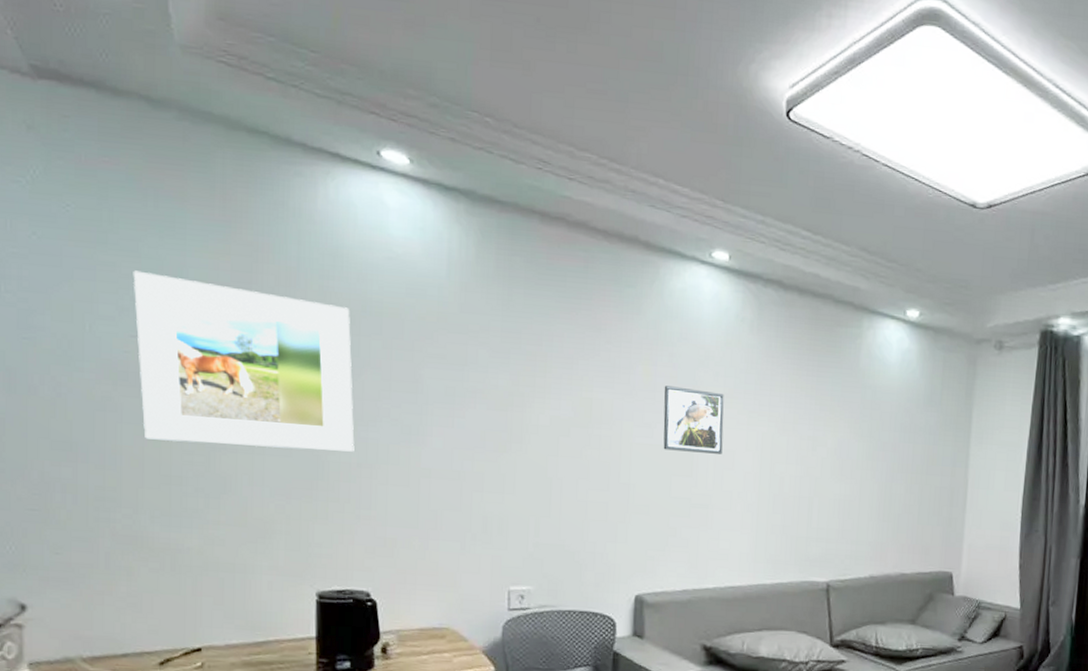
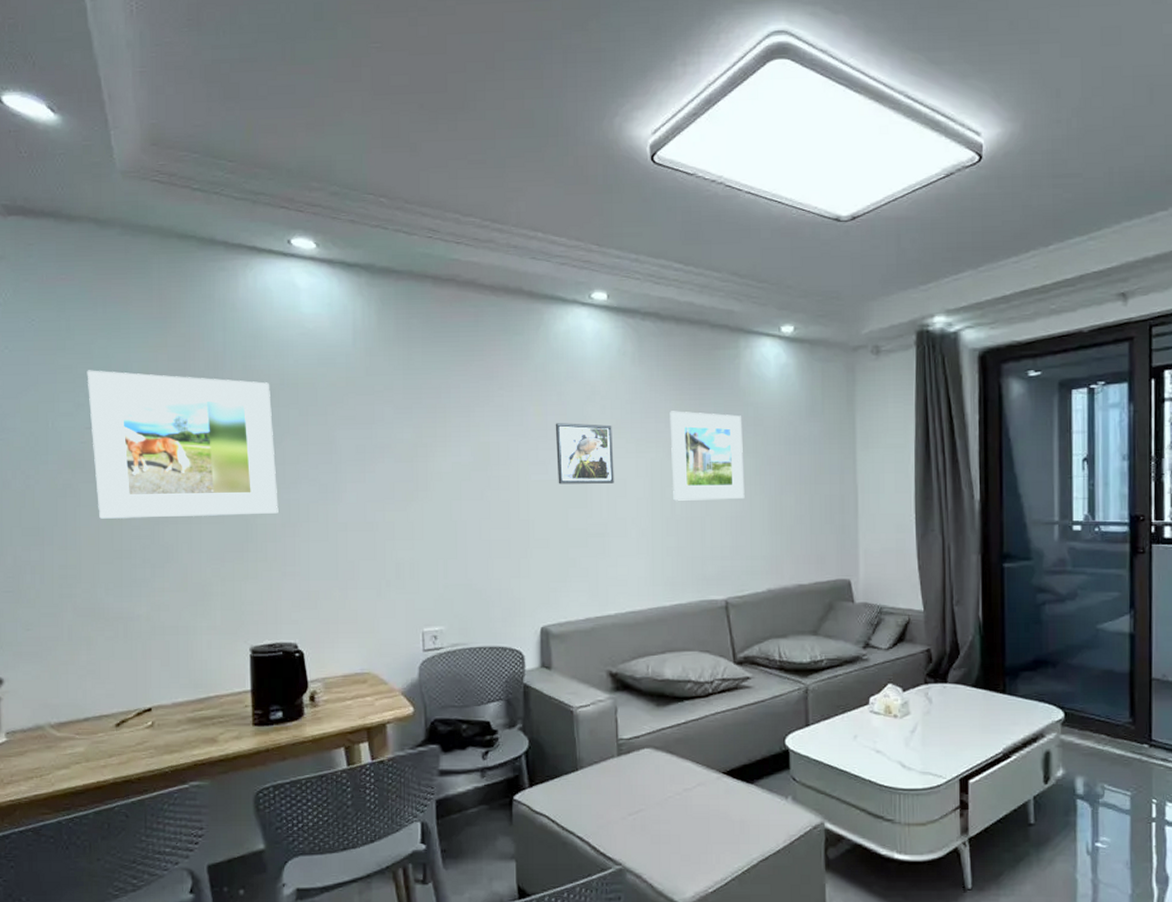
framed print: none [782,385,859,482] -> present [669,411,745,501]

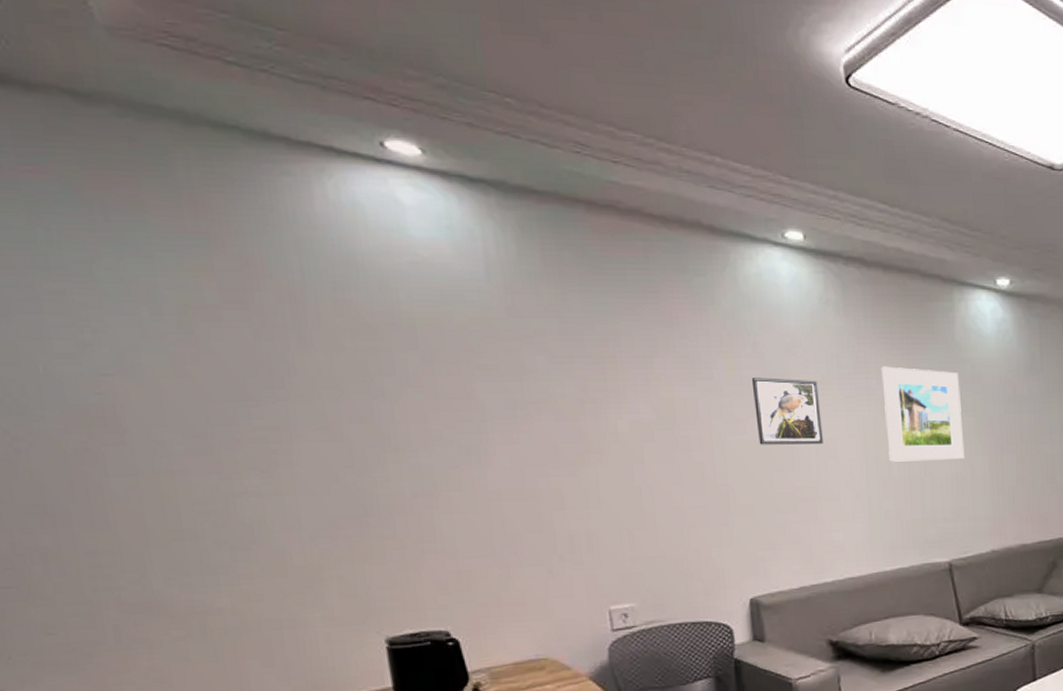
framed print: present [87,370,279,519] -> none [90,298,406,492]

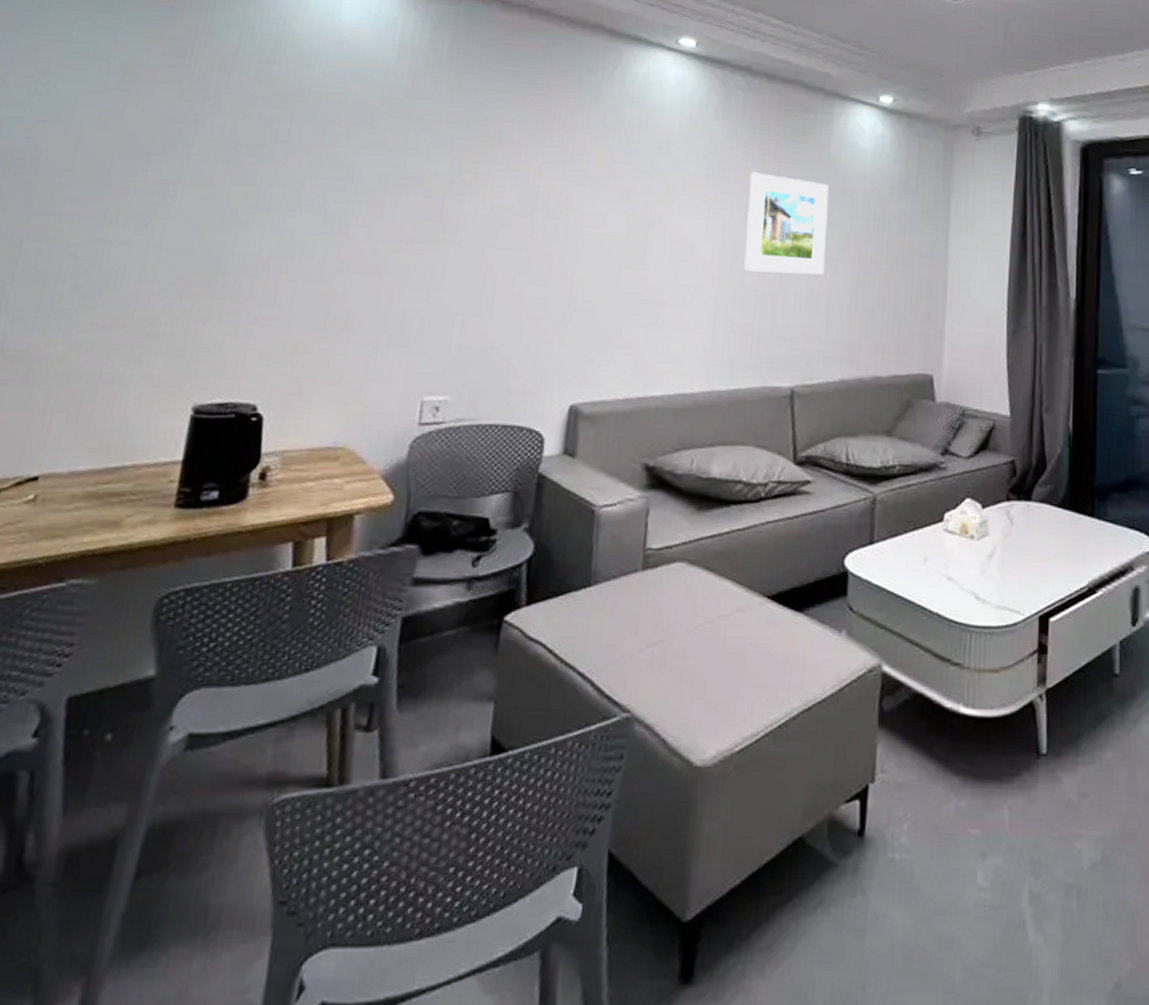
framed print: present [751,377,823,445] -> none [614,172,684,245]

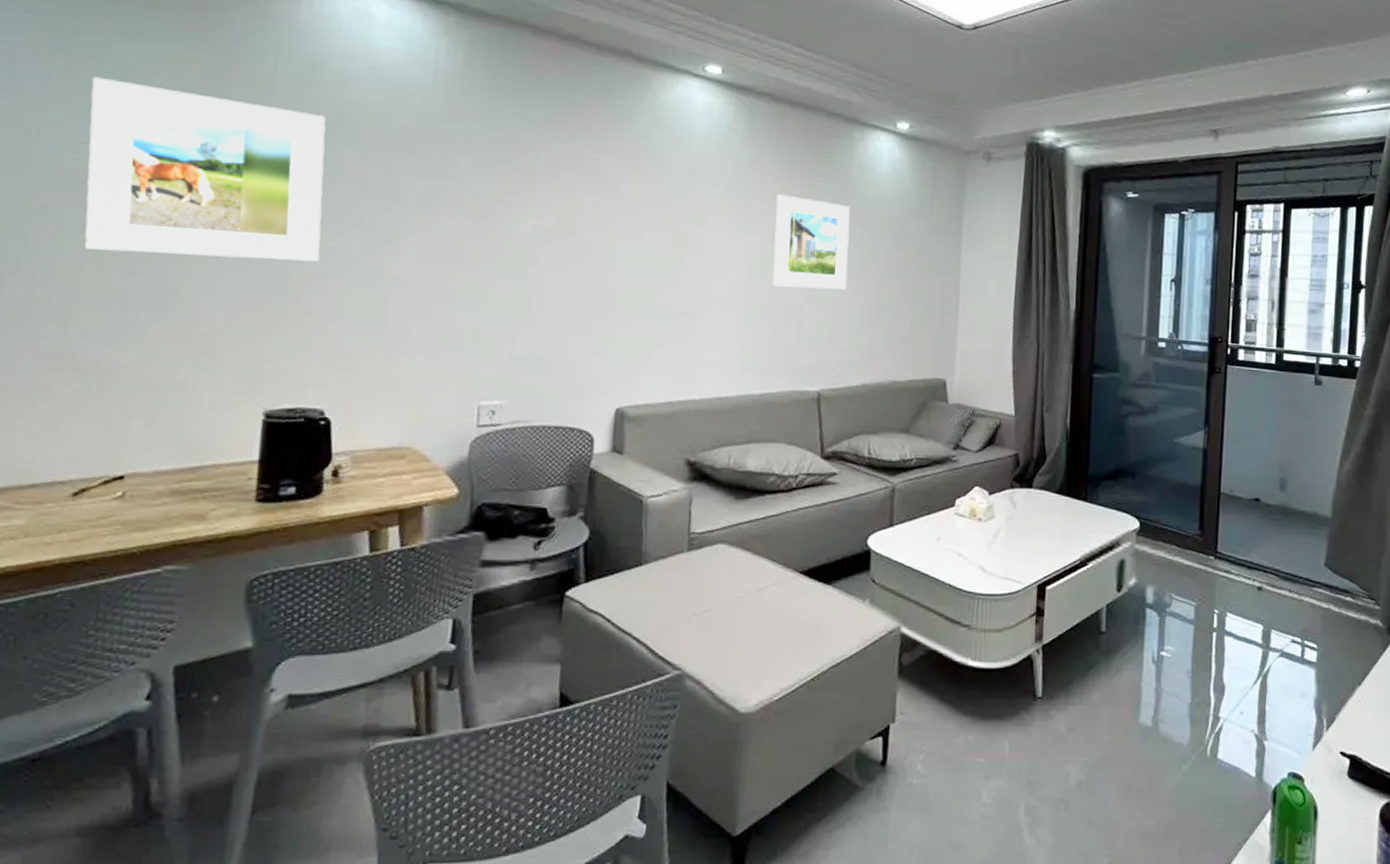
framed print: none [27,54,286,244] -> present [84,76,326,262]

